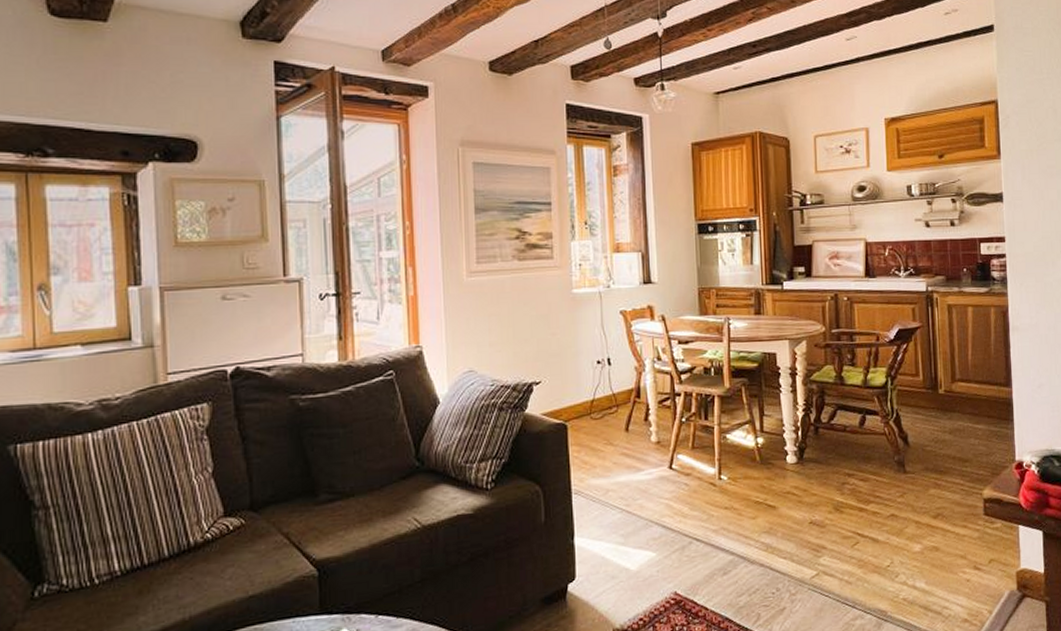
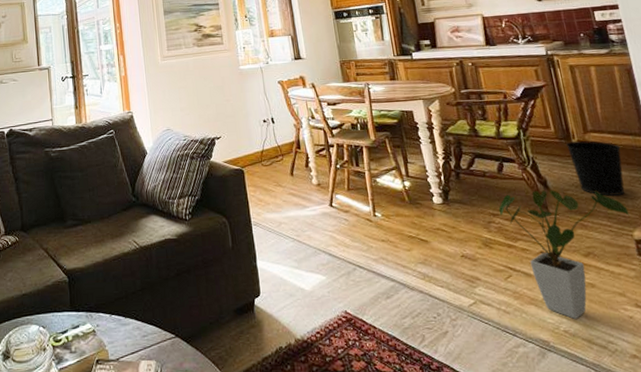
house plant: none [854,446,982,586] -> present [498,190,629,319]
wastebasket: none [931,391,984,452] -> present [565,141,625,196]

